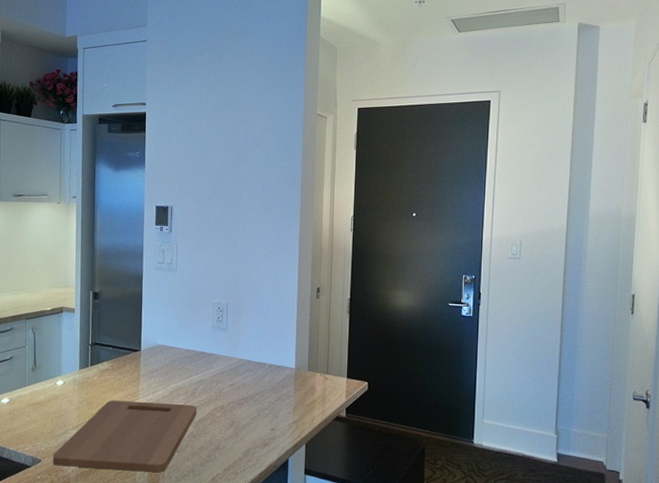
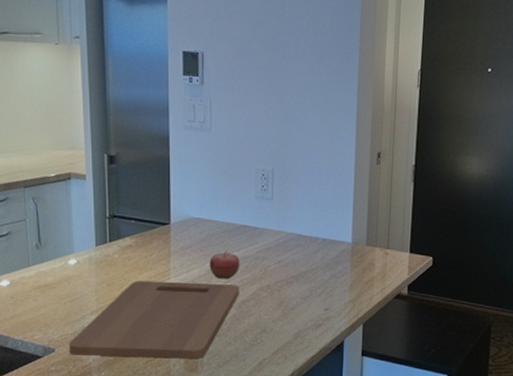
fruit: none [172,374,198,399] -> present [209,251,240,279]

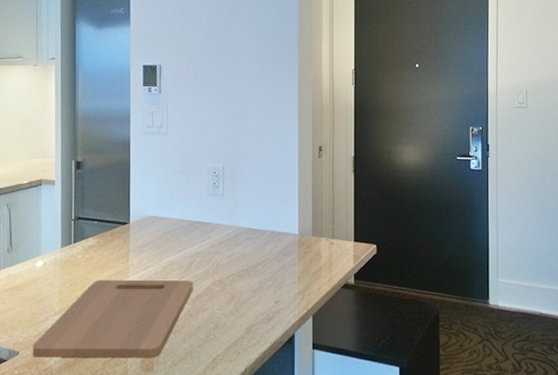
fruit: present [209,251,240,279] -> none [165,247,194,274]

